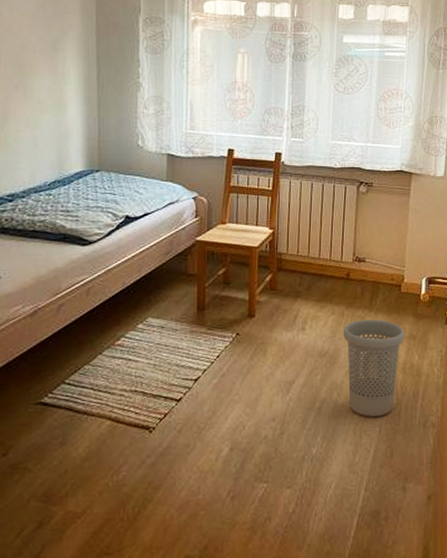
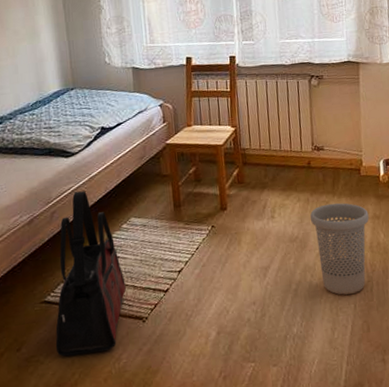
duffel bag: none [47,284,134,465] -> present [55,191,126,357]

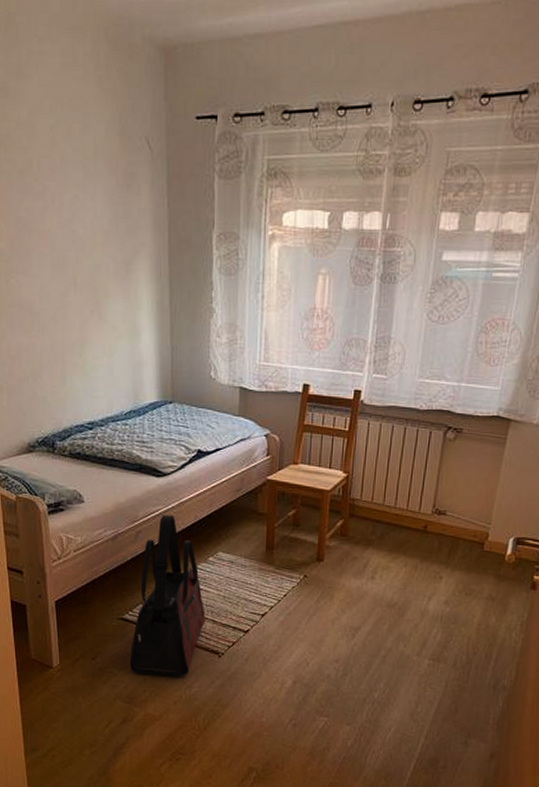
trash bin: present [309,203,369,295] -> none [414,574,483,673]

